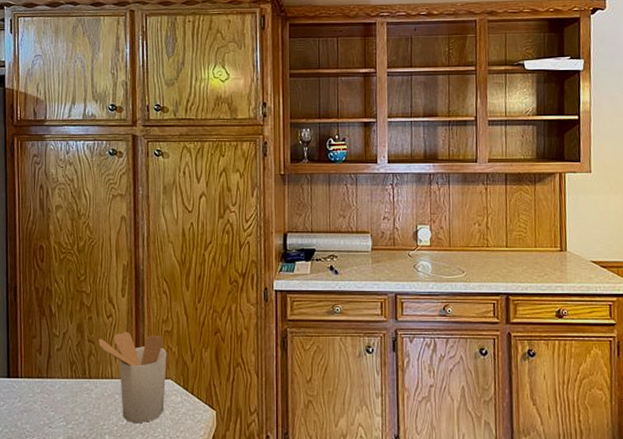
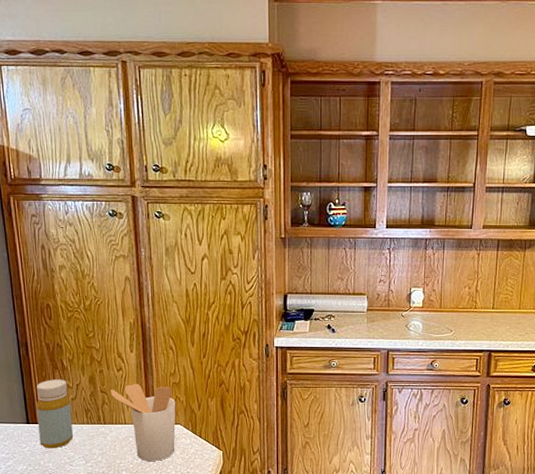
bottle: none [18,327,56,407] -> present [36,379,73,449]

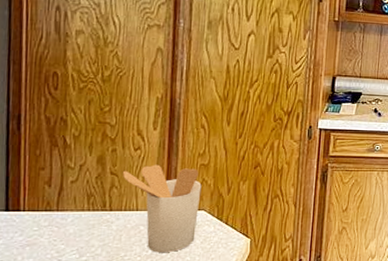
bottle: present [36,379,73,449] -> none [20,158,70,241]

